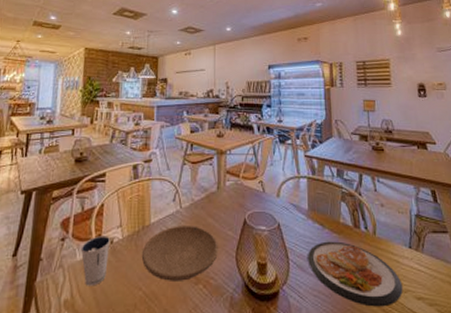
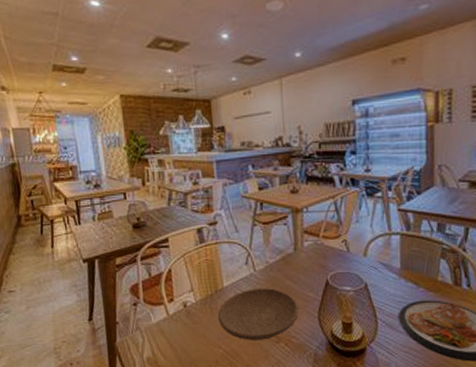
dixie cup: present [80,236,111,286] -> none [154,300,184,346]

